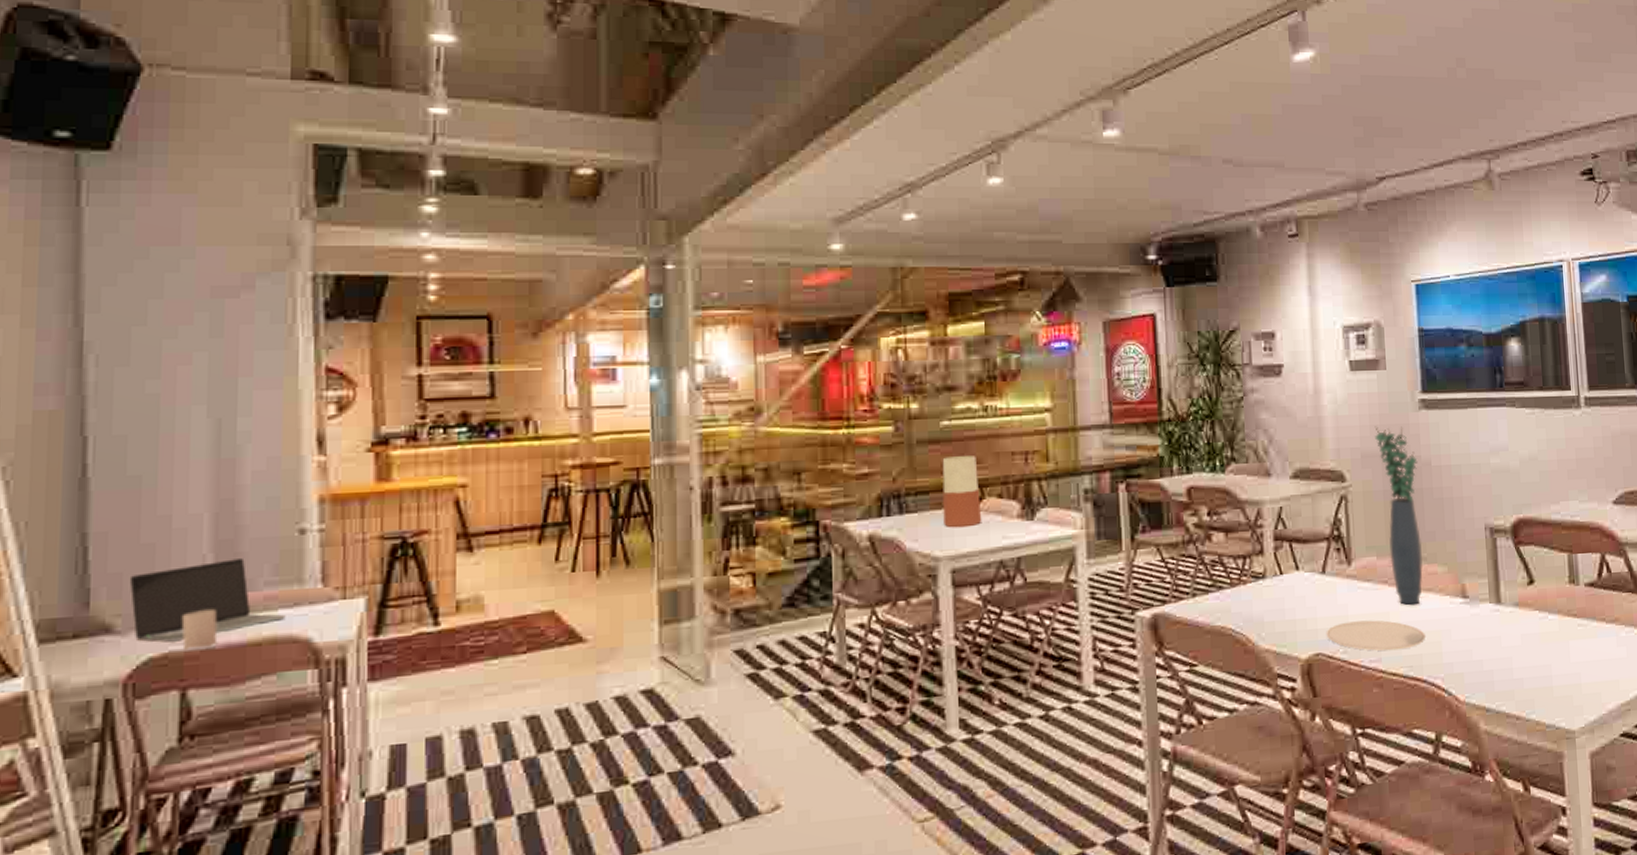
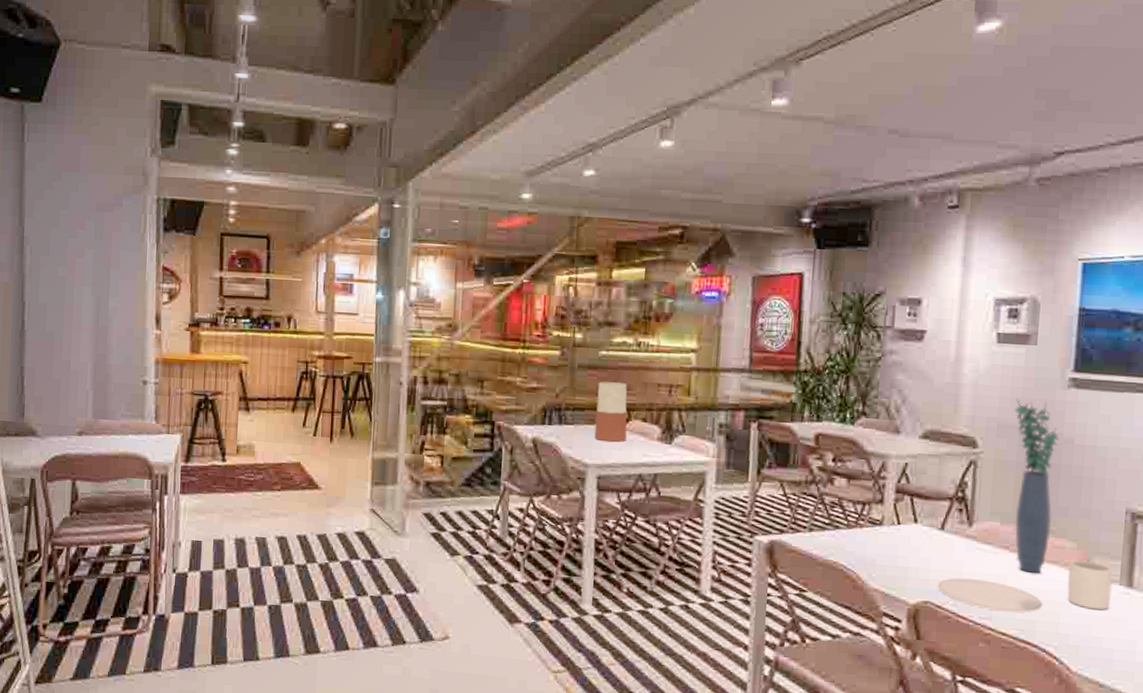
laptop: present [129,558,286,644] -> none [46,396,133,448]
cup: present [182,610,218,653] -> none [74,428,94,456]
mug: none [1443,583,1484,633] -> present [1067,560,1113,611]

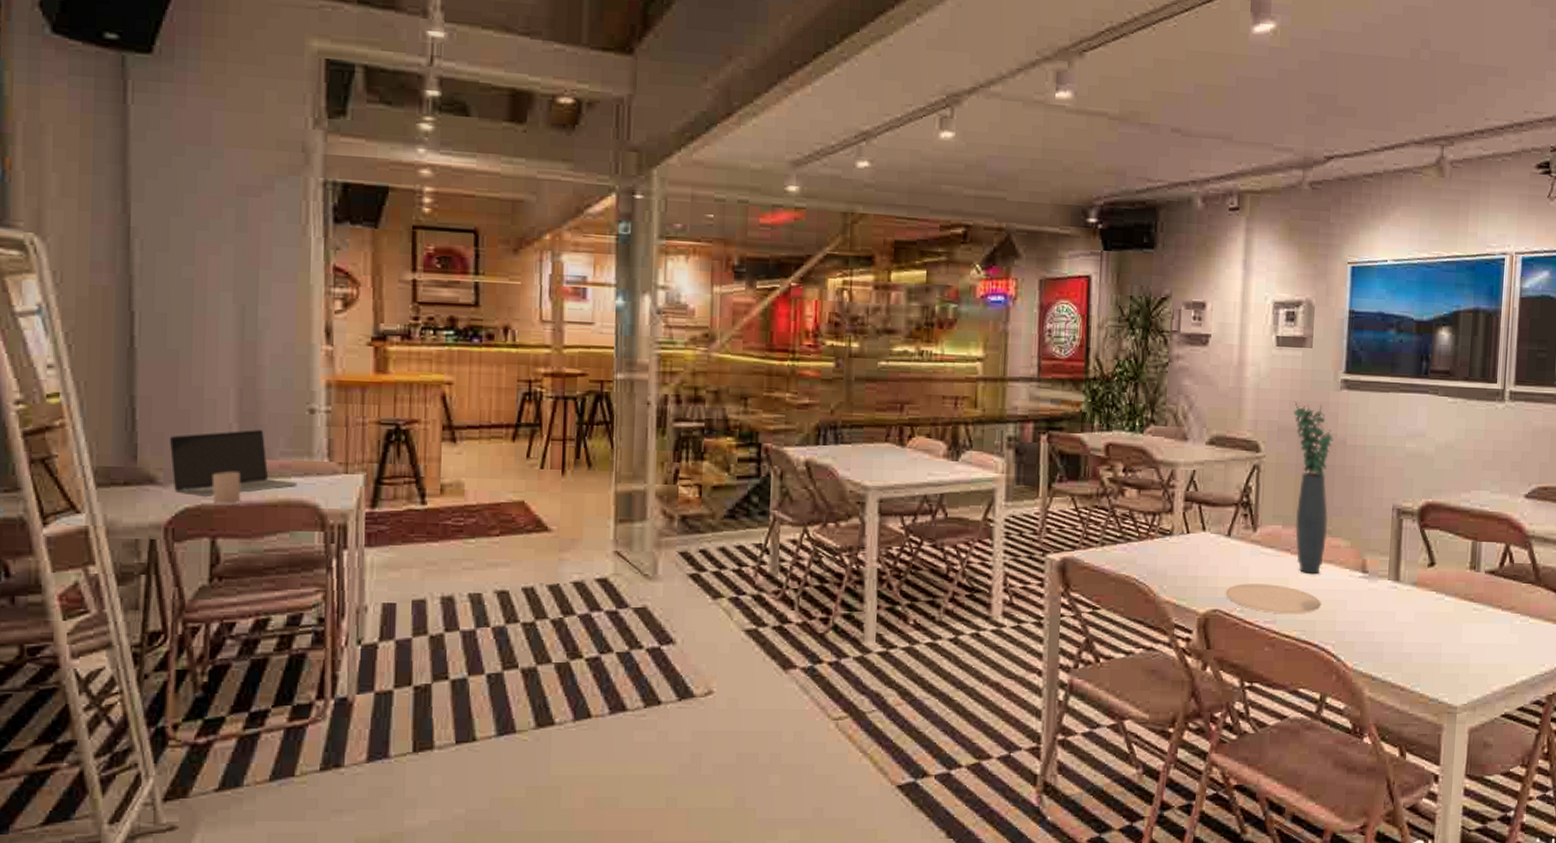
laptop: none [46,396,133,448] -> present [169,430,297,498]
cup: none [74,428,94,456] -> present [212,472,241,507]
vase: present [594,381,628,443] -> none [875,395,911,462]
mug: present [1067,560,1113,611] -> none [1343,558,1382,606]

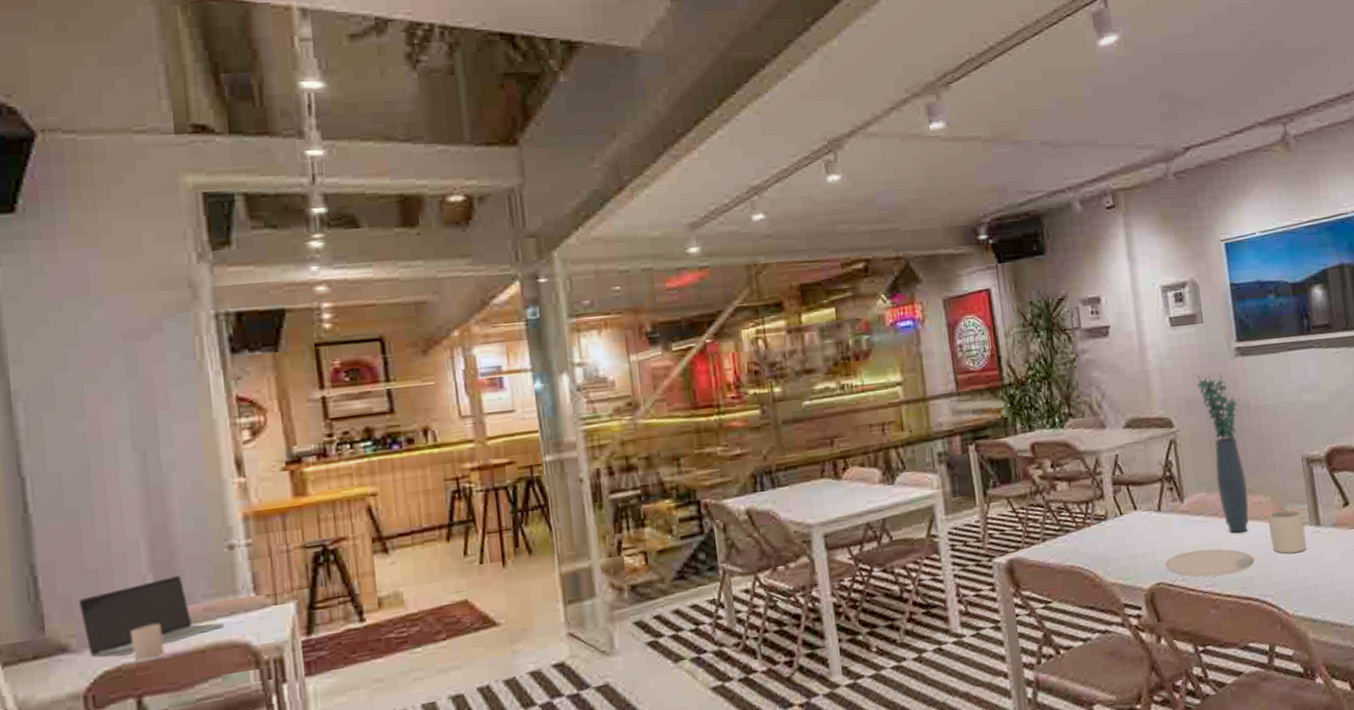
mug: none [1343,558,1382,606] -> present [1268,509,1307,554]

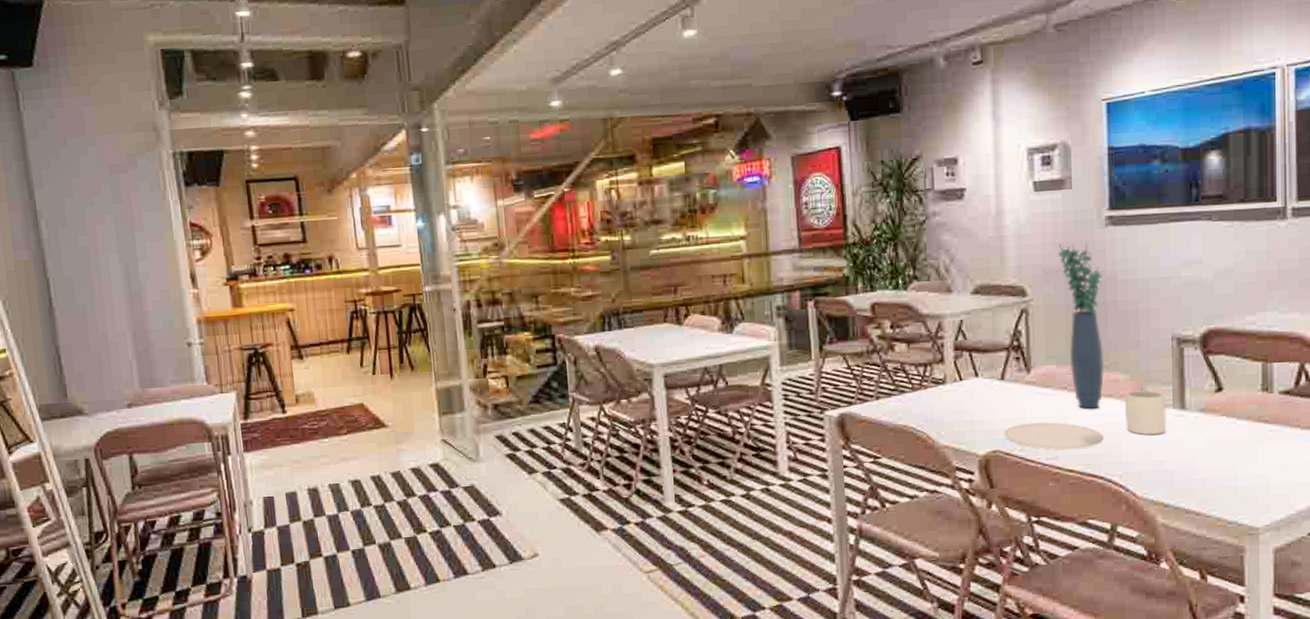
laptop: present [78,576,225,658] -> none [87,364,186,422]
cup: present [131,623,165,665] -> none [123,399,147,429]

